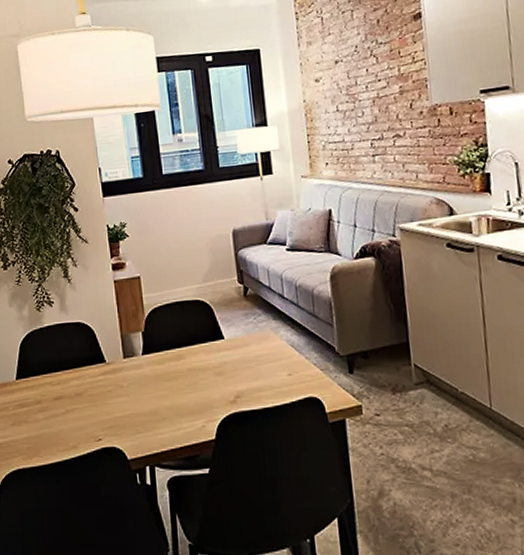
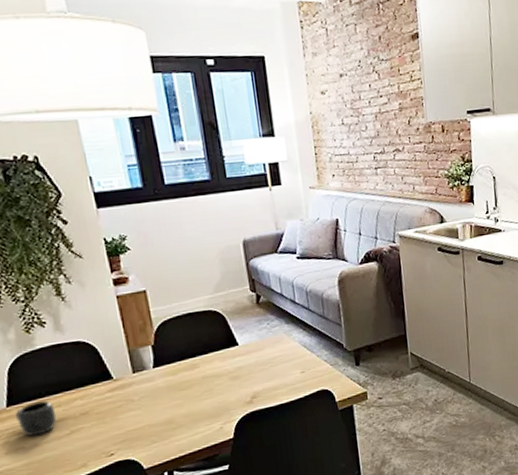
mug: none [22,377,56,411] -> present [15,400,57,437]

